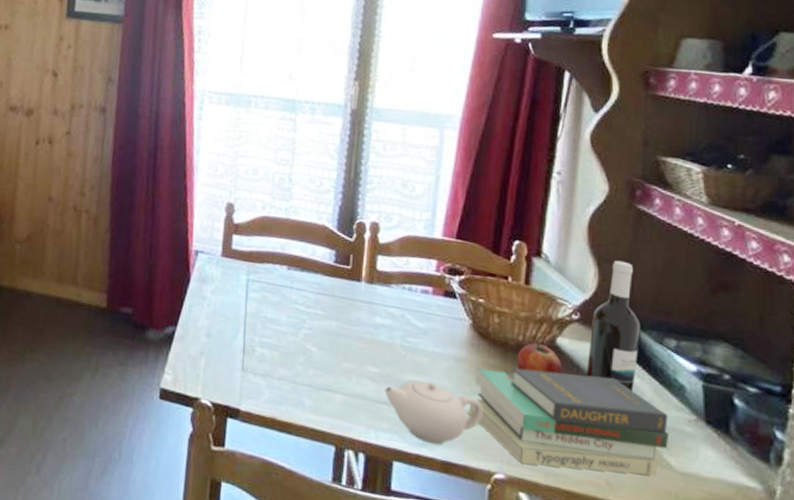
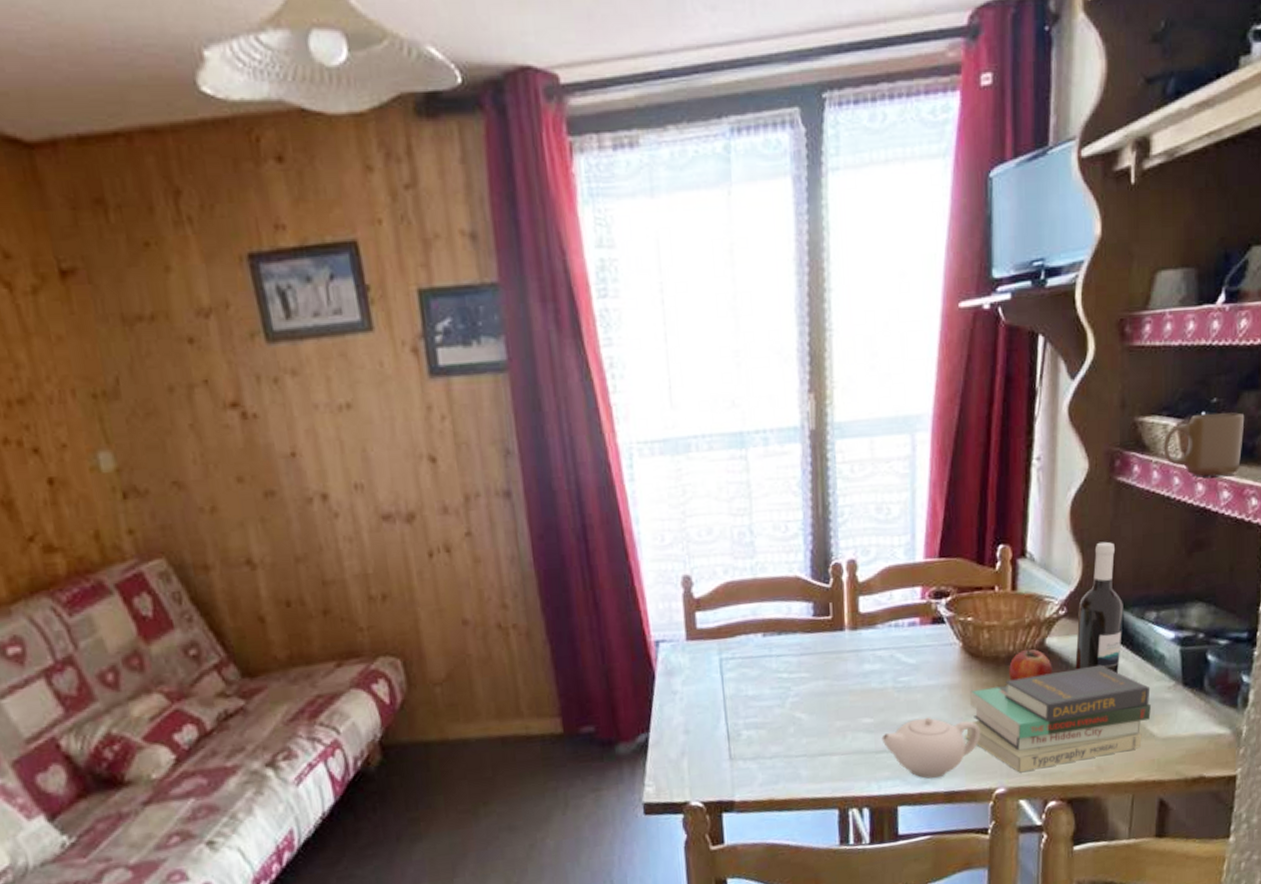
cup: none [686,165,775,228] -> present [1163,412,1245,477]

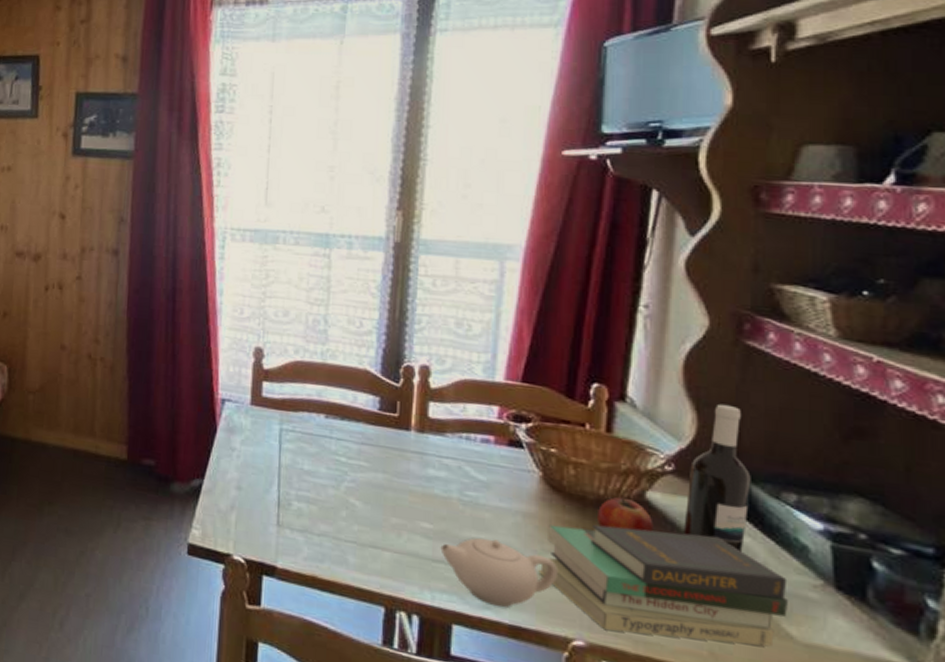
cup: present [1163,412,1245,477] -> none [809,292,926,364]

